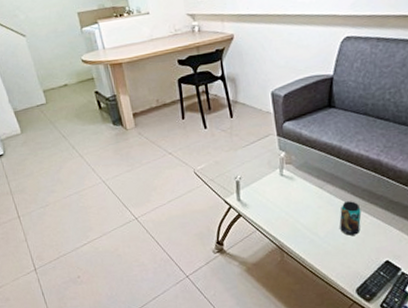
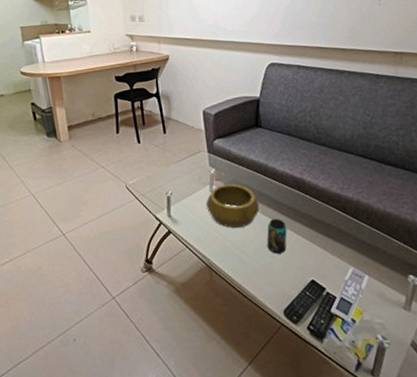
decorative bowl: none [276,167,332,211] -> present [206,184,259,228]

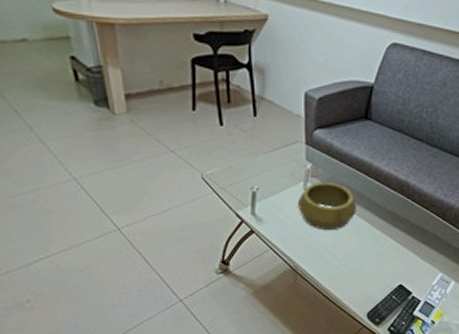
beverage can: present [267,219,288,254] -> none [360,222,383,258]

